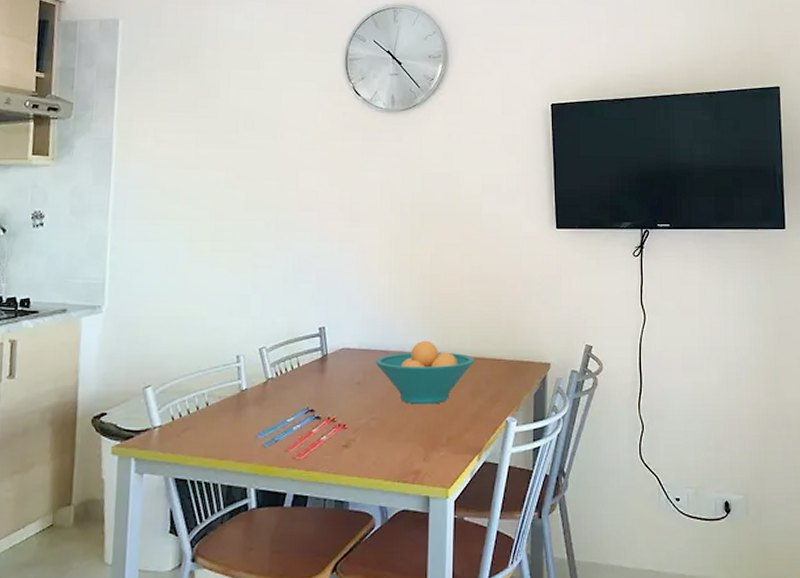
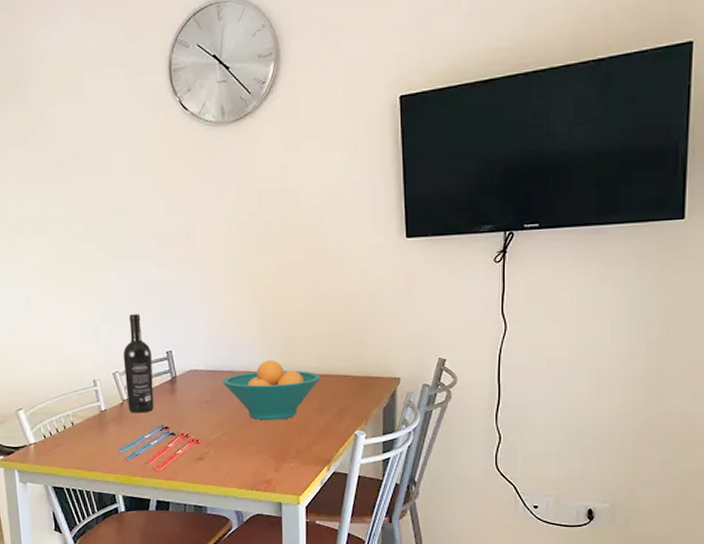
wine bottle: none [272,287,303,394] -> present [123,314,154,413]

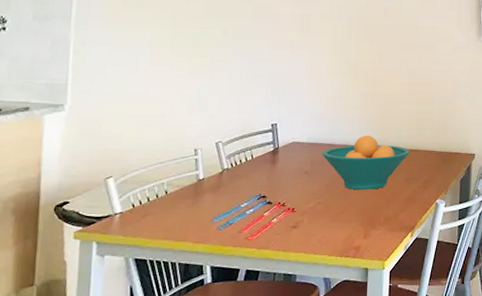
wine bottle: present [123,314,154,413] -> none [227,88,257,182]

